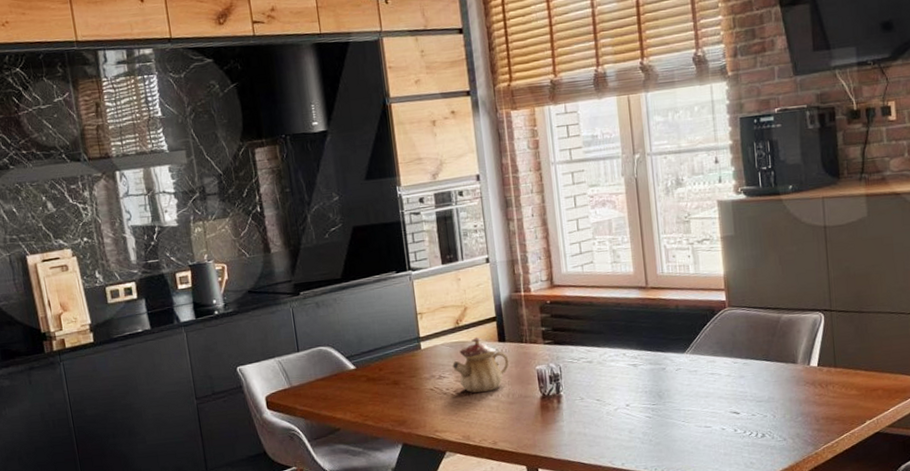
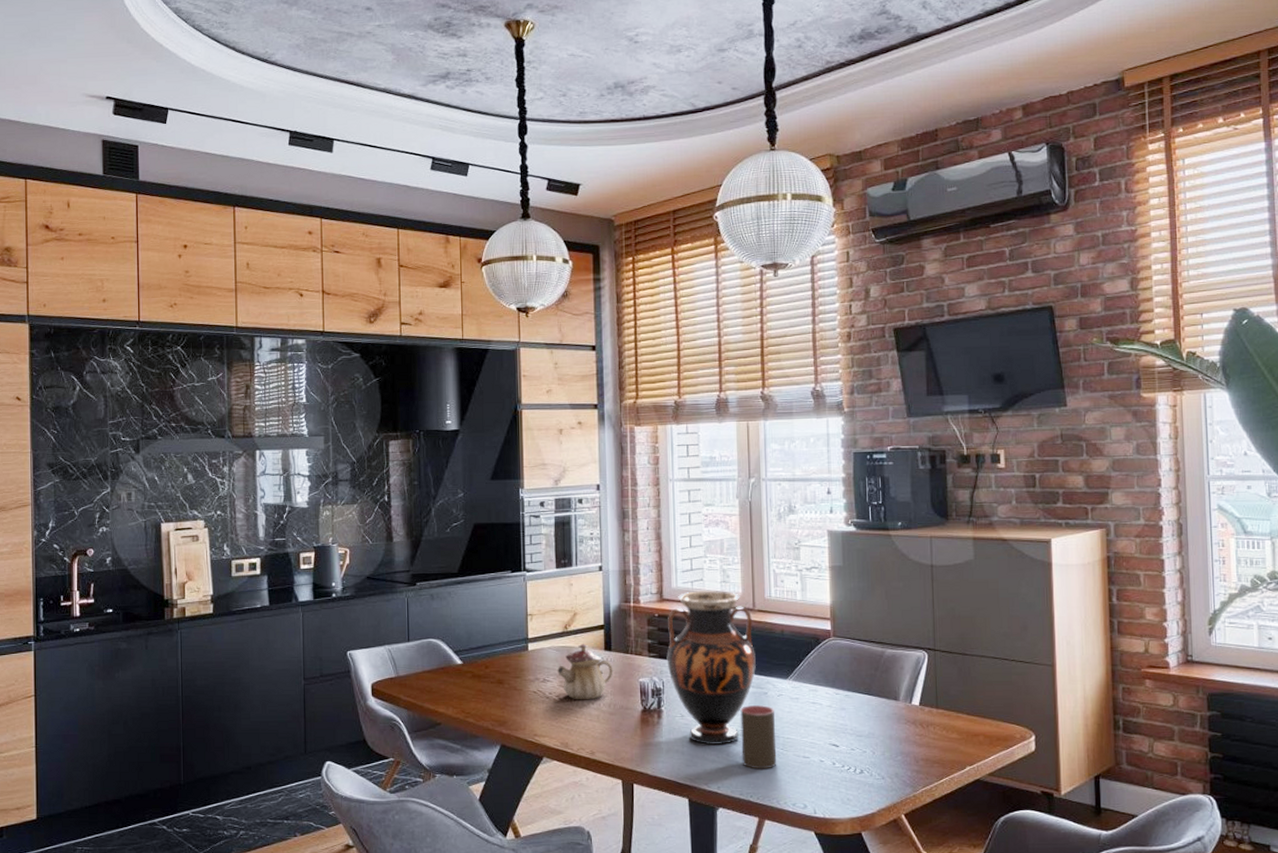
vase: none [560,272,653,424] -> present [666,591,756,746]
cup: none [639,381,679,443] -> present [740,705,777,770]

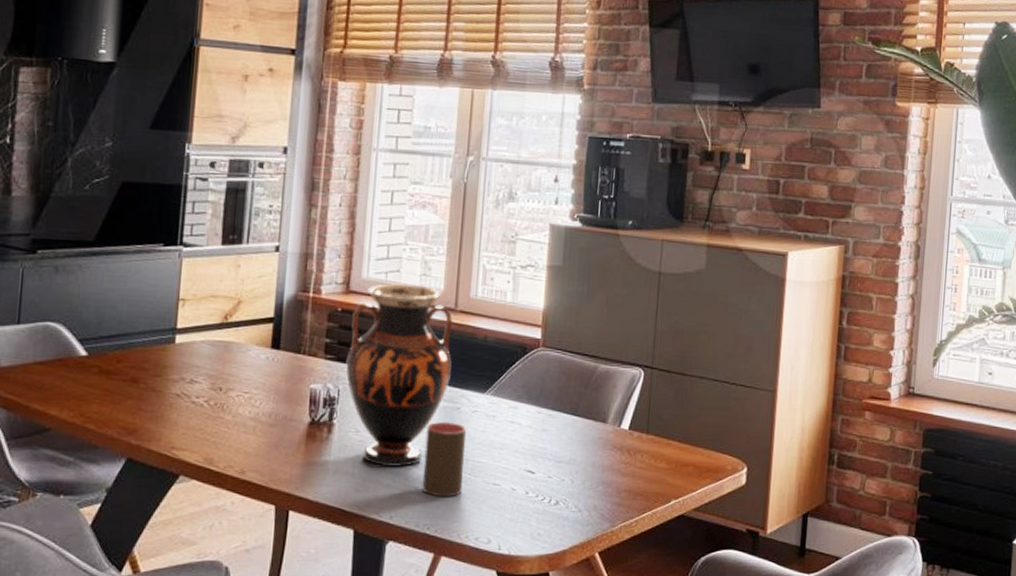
teapot: present [557,643,613,700] -> none [209,338,280,408]

